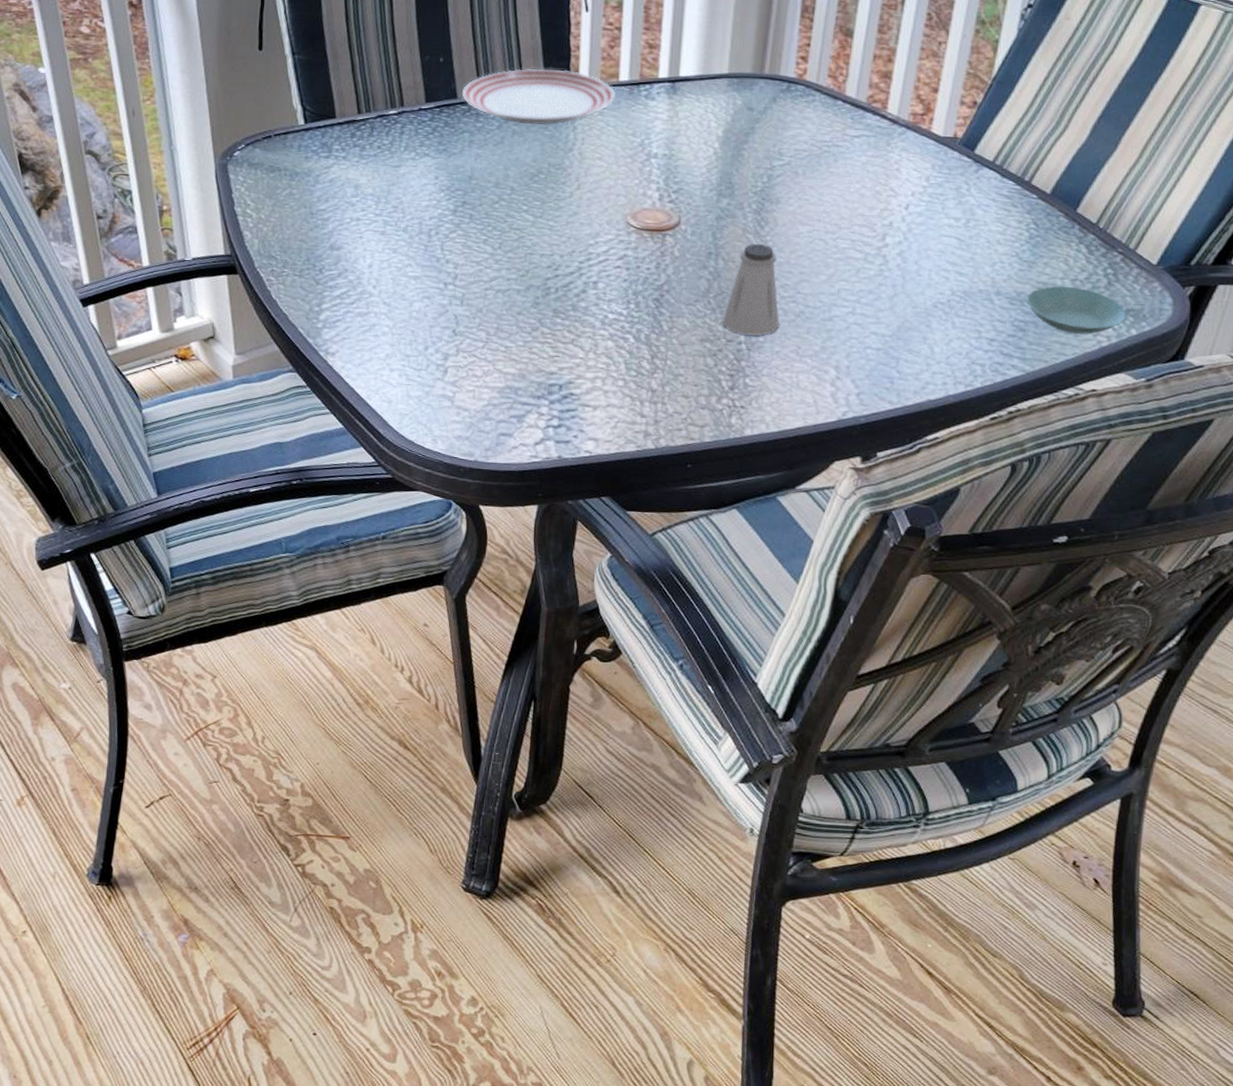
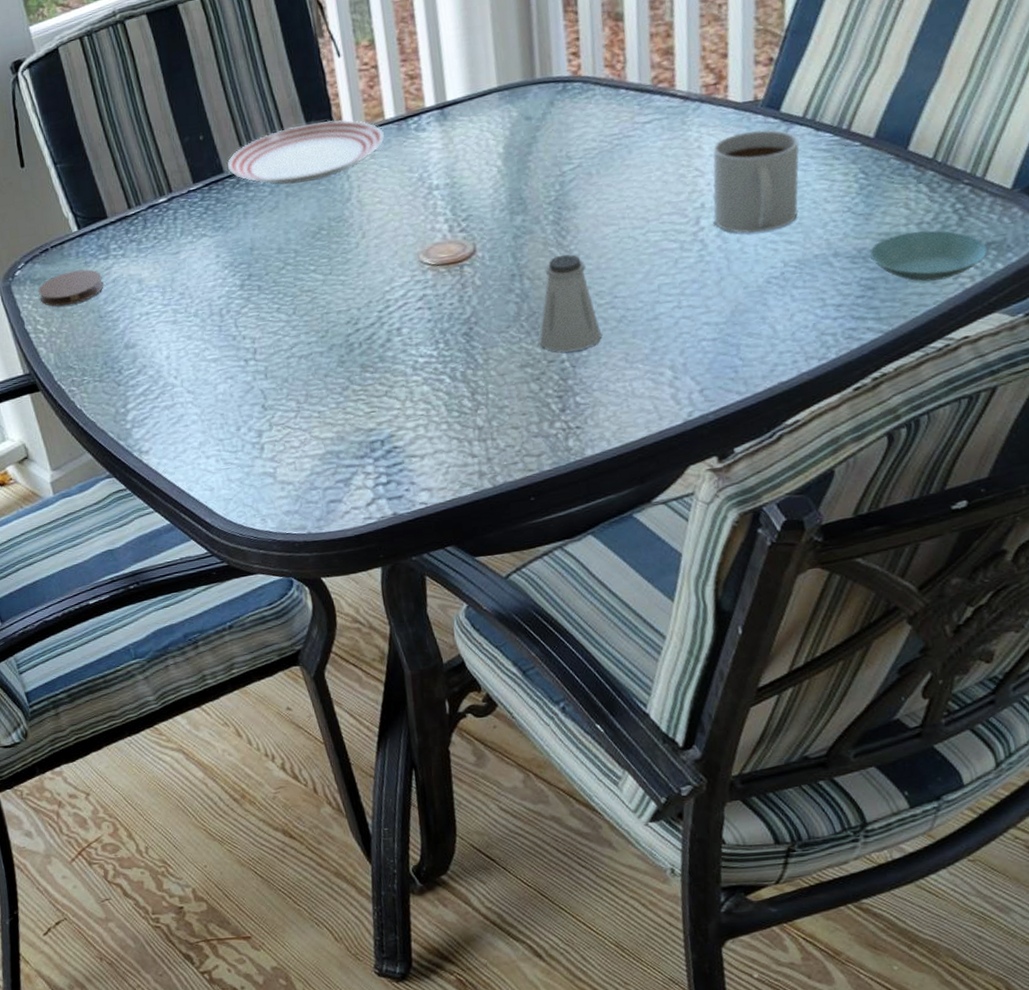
coaster: none [253,162,320,196] -> present [38,269,104,307]
mug: none [897,164,985,260] -> present [712,129,800,234]

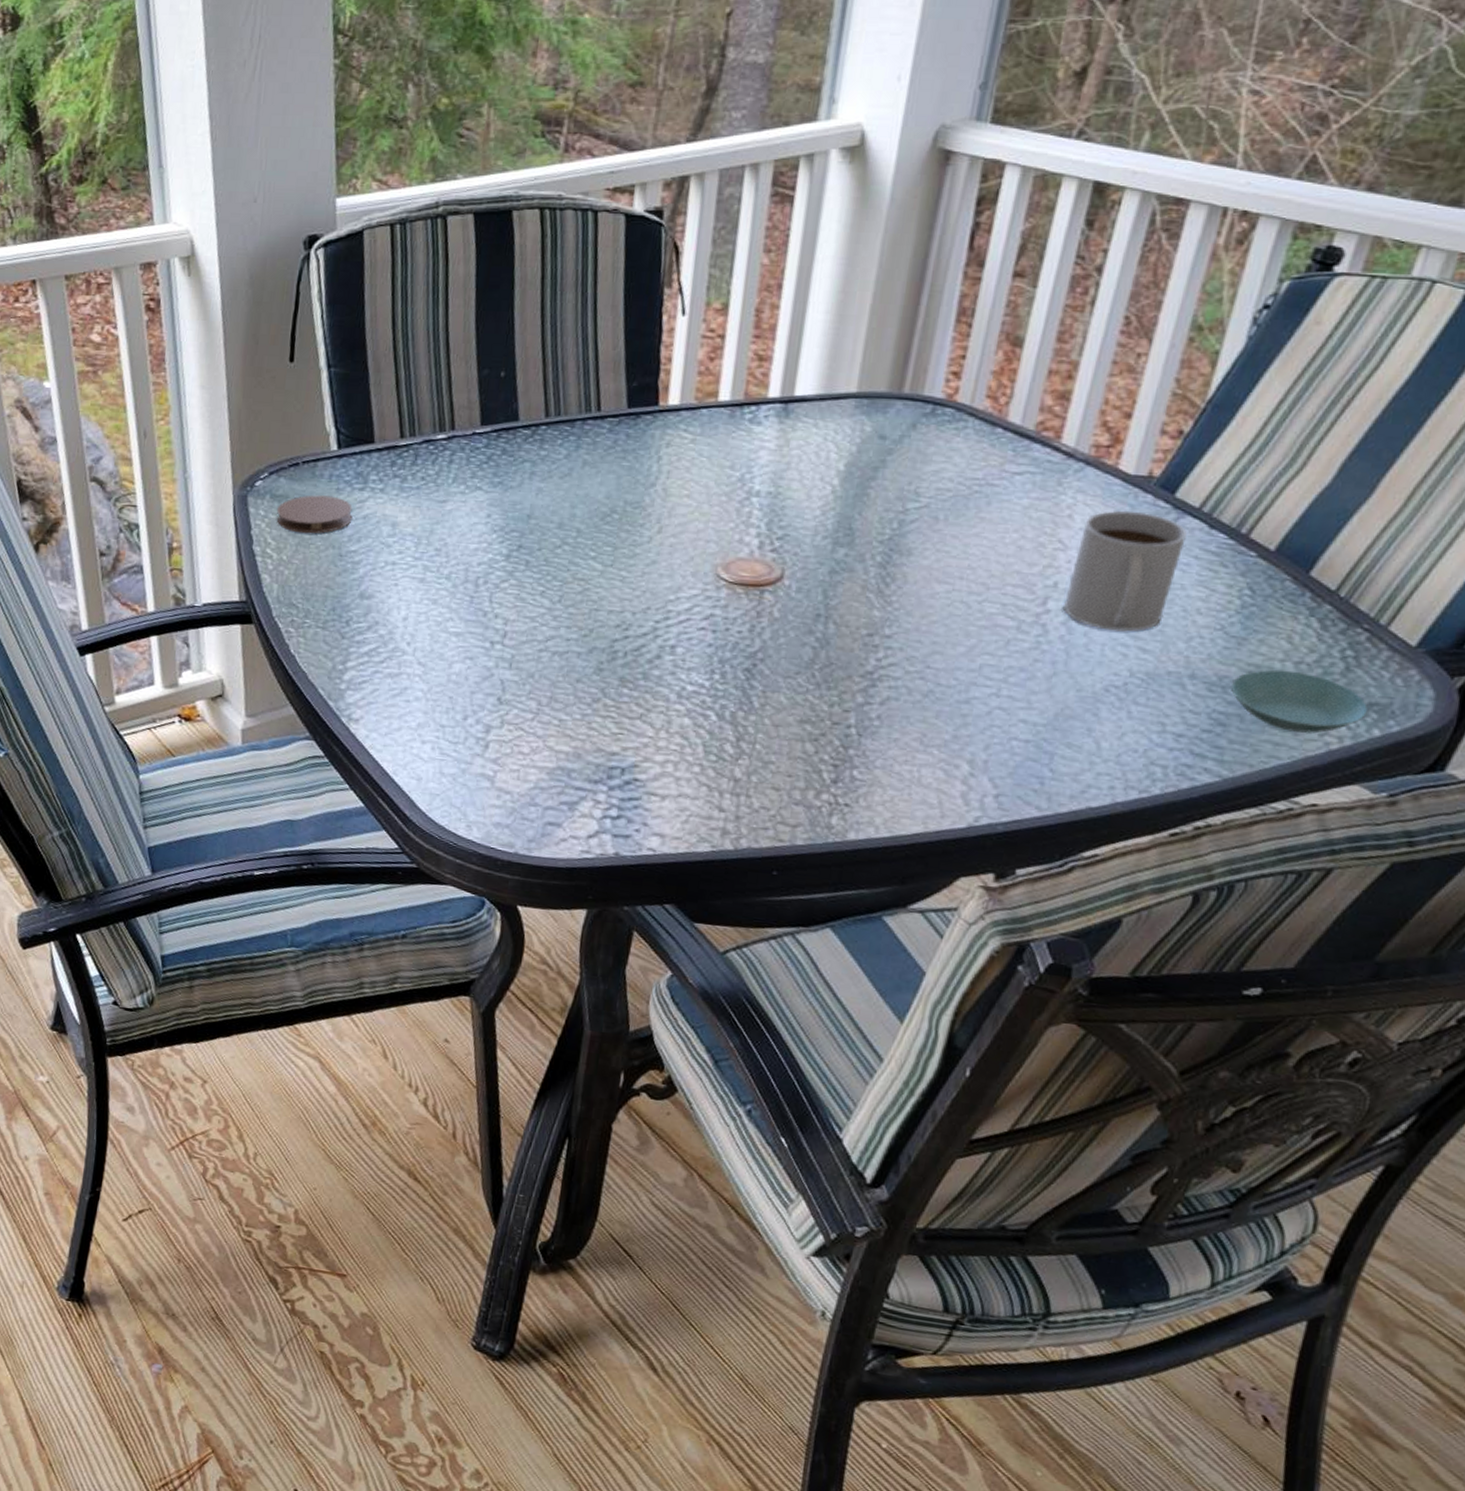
dinner plate: present [227,119,386,186] -> none [525,384,714,455]
saltshaker: present [538,254,603,353] -> none [827,604,904,719]

